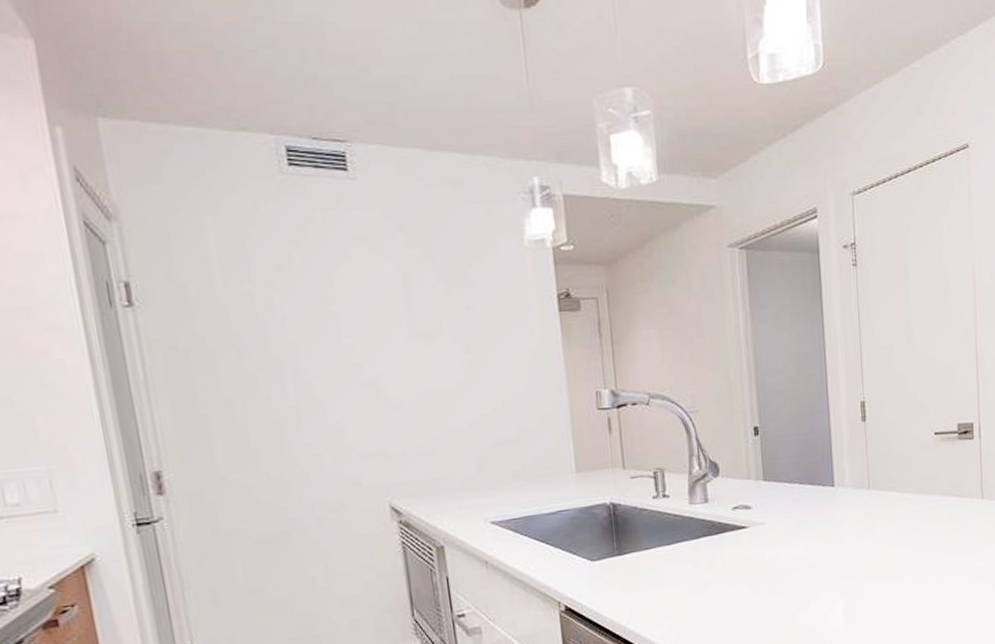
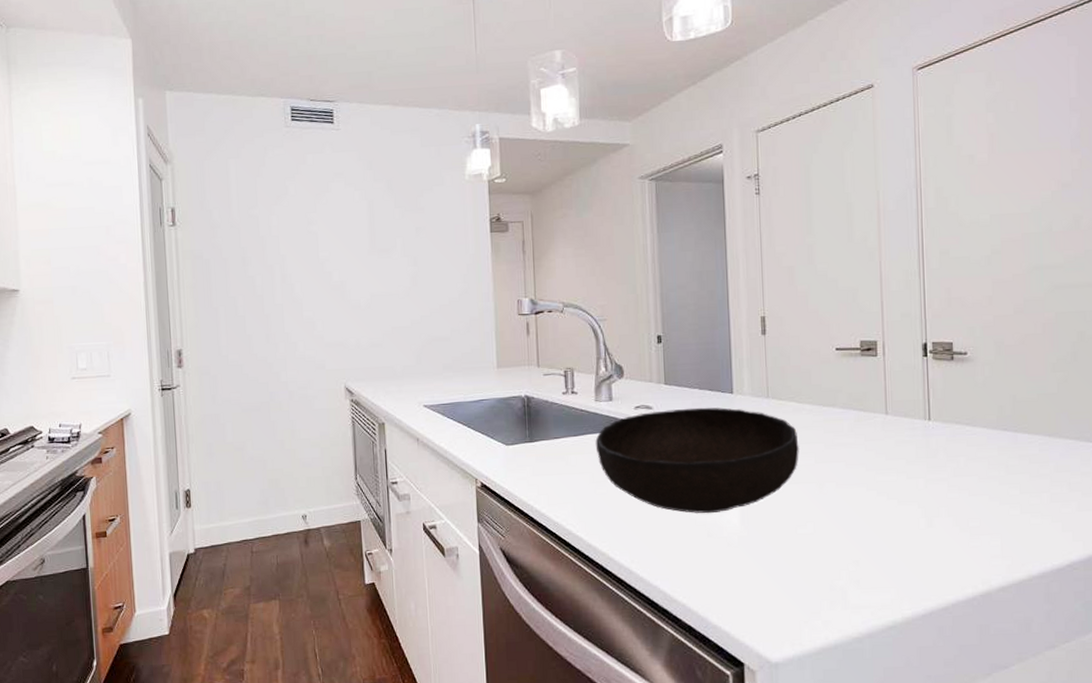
bowl: none [691,502,901,618] -> present [595,407,799,514]

